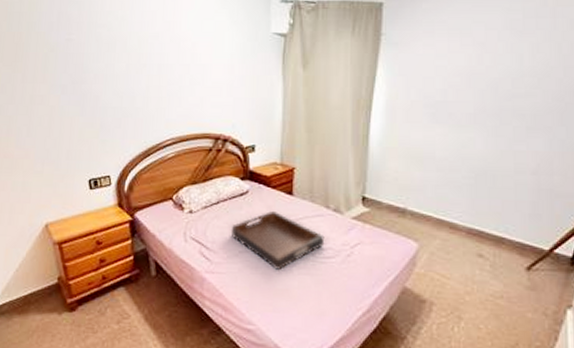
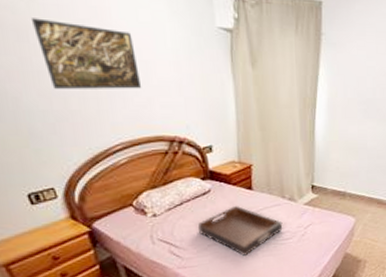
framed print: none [120,33,197,90] -> present [30,18,142,89]

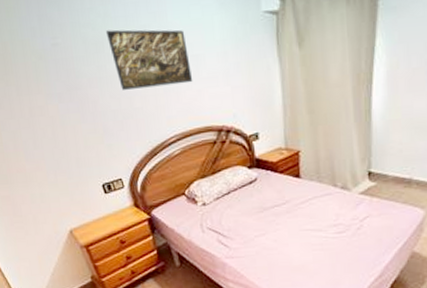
serving tray: present [198,205,283,257] -> none [245,194,335,250]

